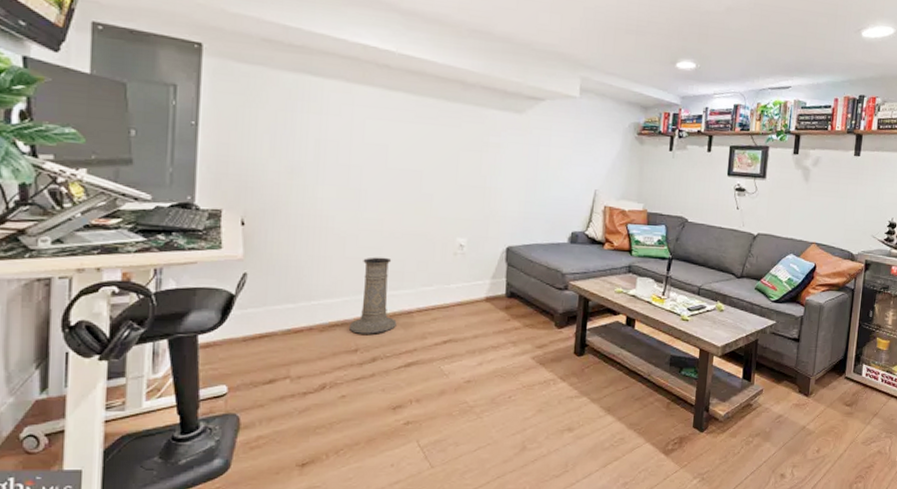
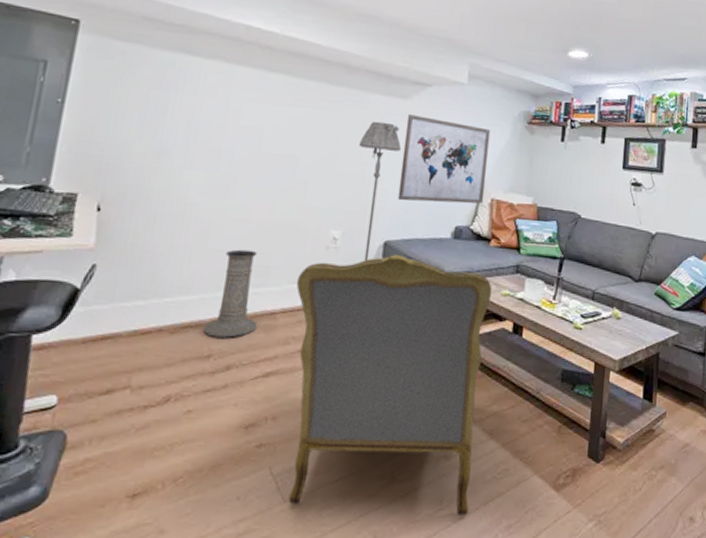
armchair: none [429,259,607,476] -> present [288,255,493,515]
floor lamp: none [478,135,519,264] -> present [358,121,402,261]
wall art: none [517,128,603,211] -> present [397,114,491,204]

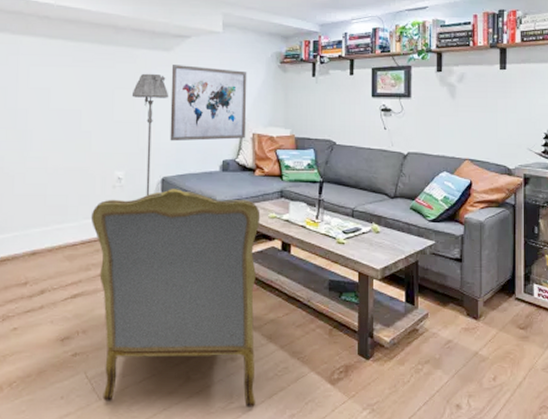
vase: present [204,249,258,338] -> none [19,193,62,267]

